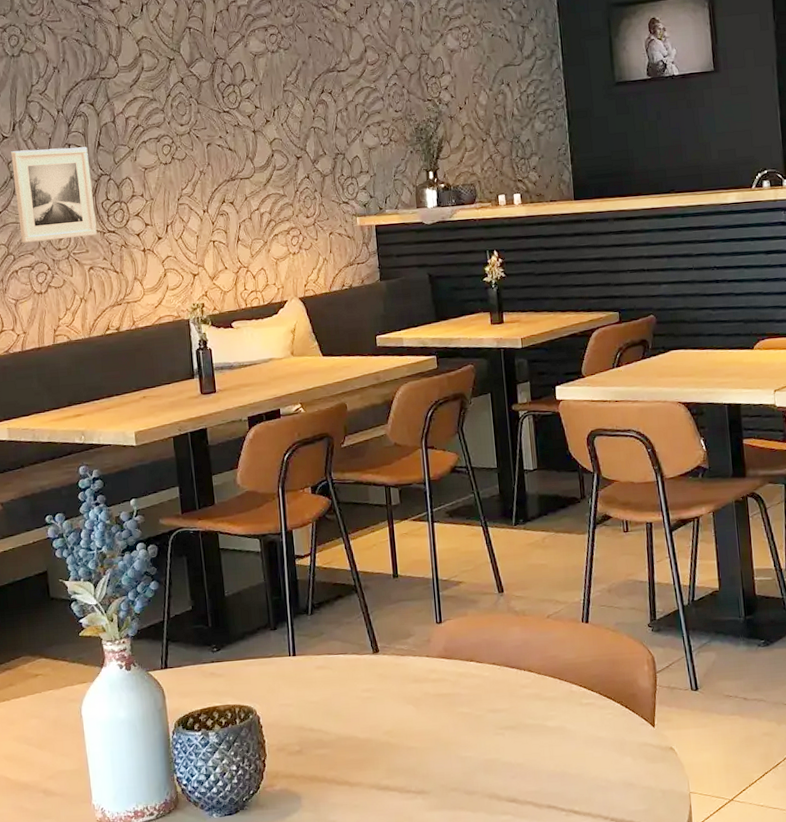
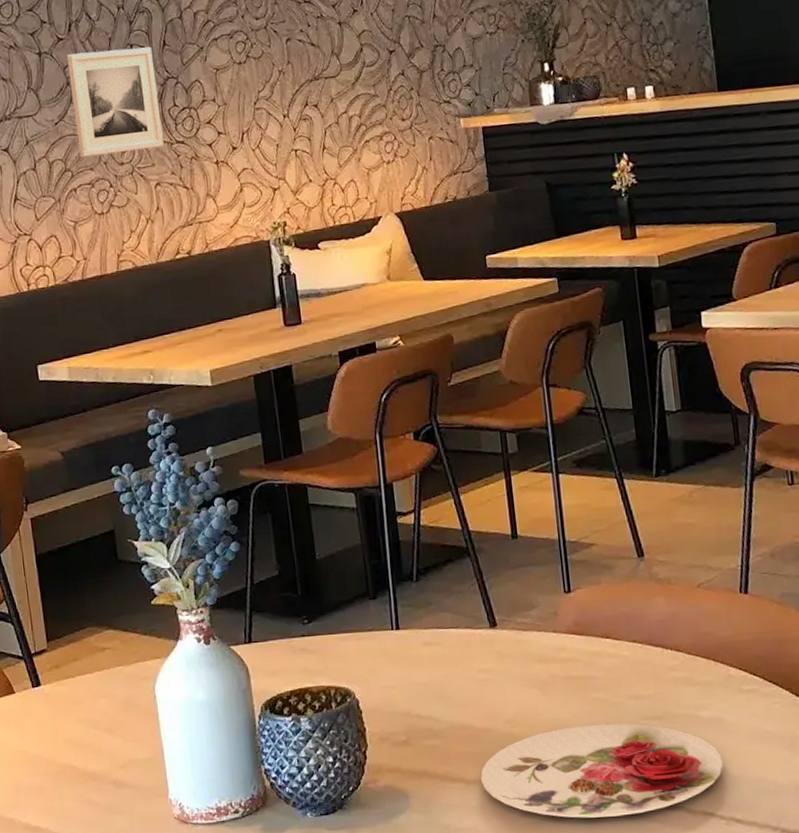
plate: none [362,732,565,813] -> present [480,723,723,818]

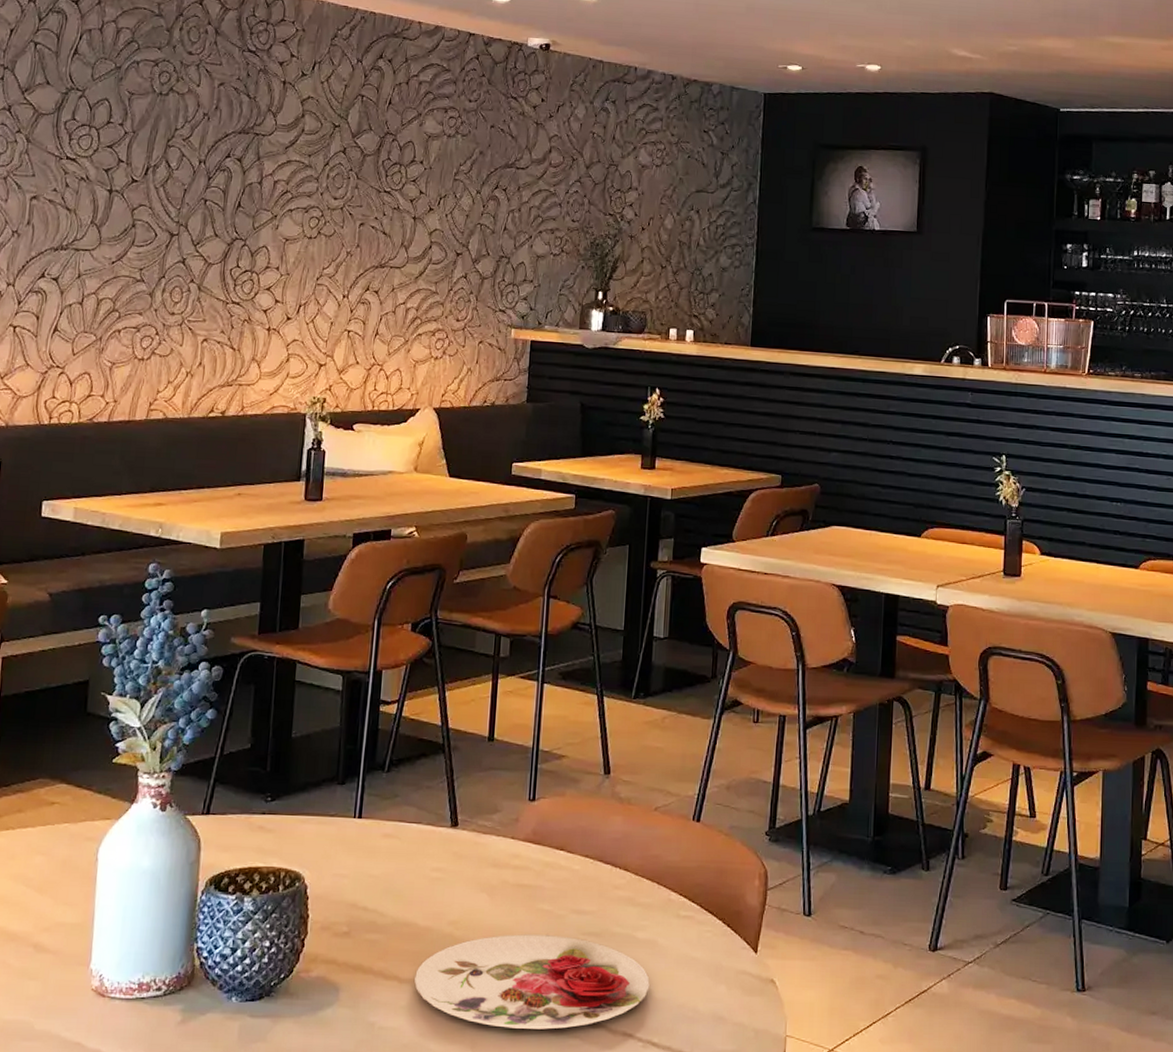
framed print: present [67,47,164,157] -> none [131,197,226,304]

